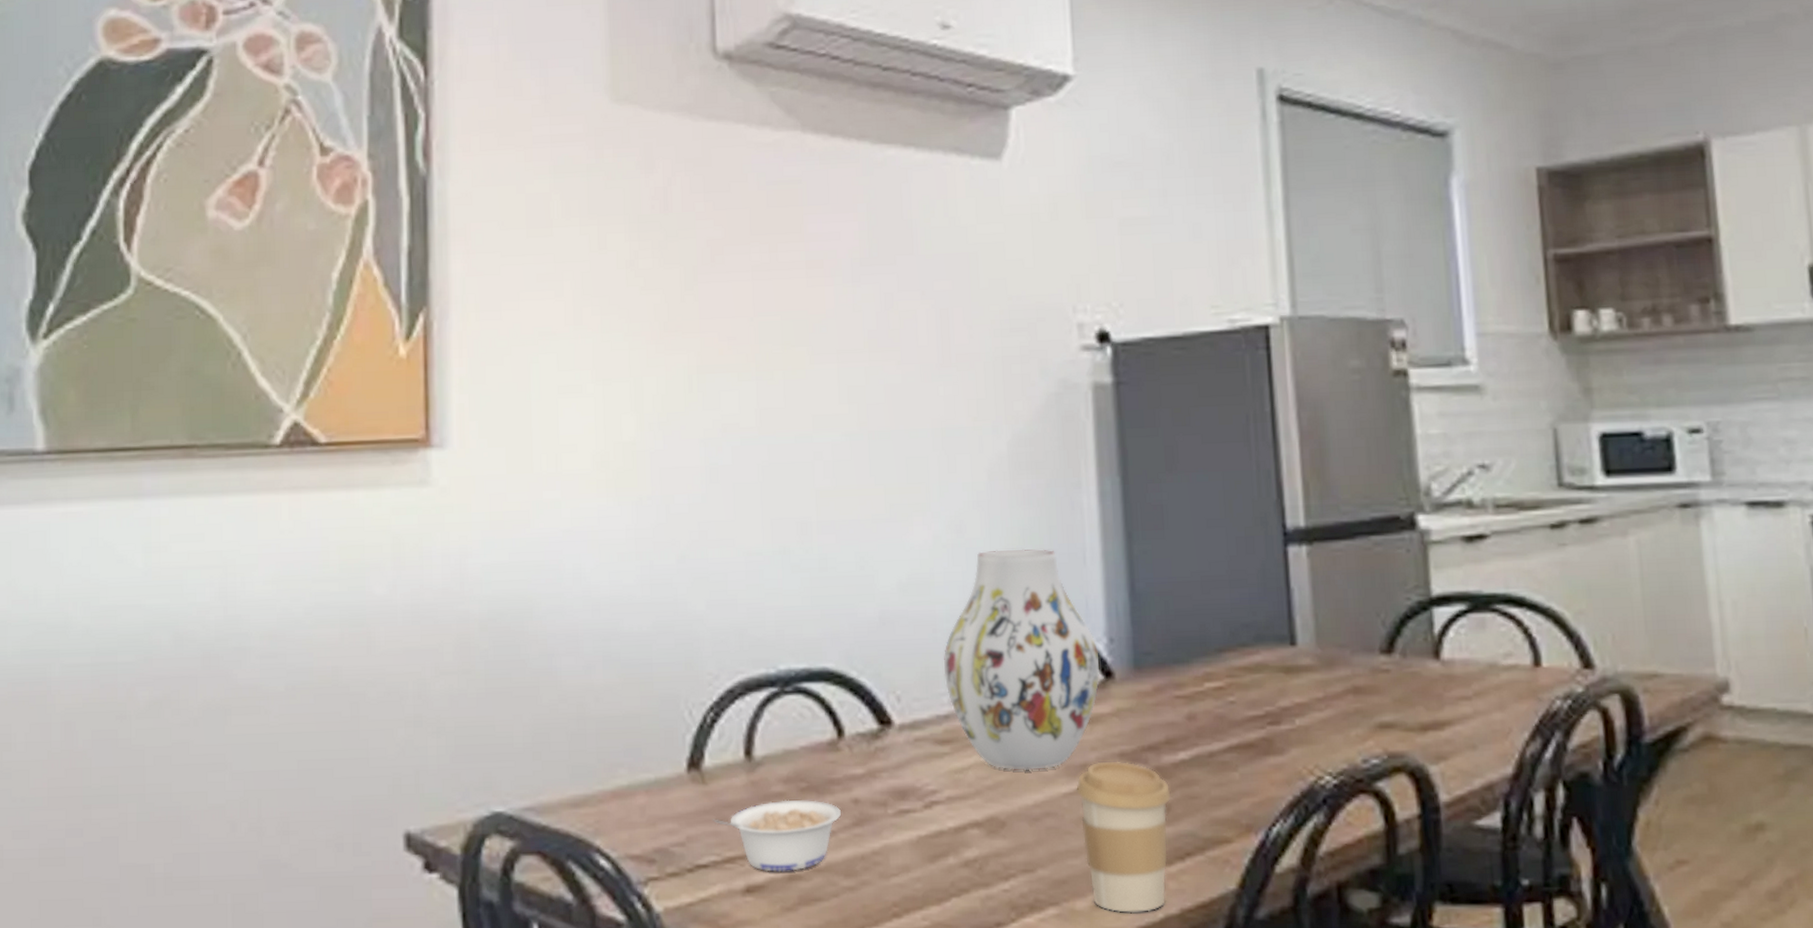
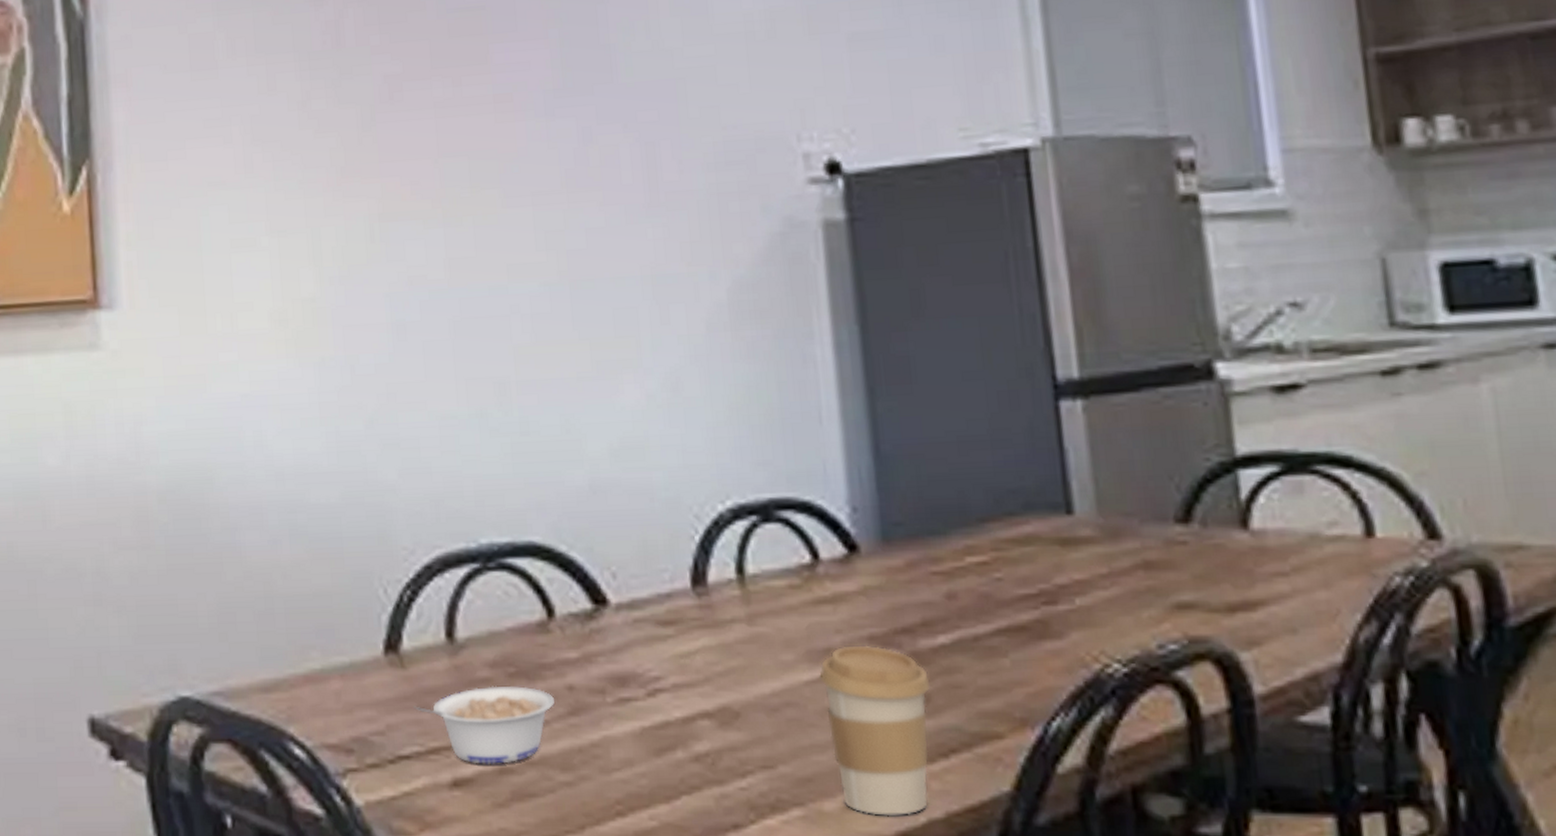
vase: present [943,549,1100,771] -> none [662,408,843,656]

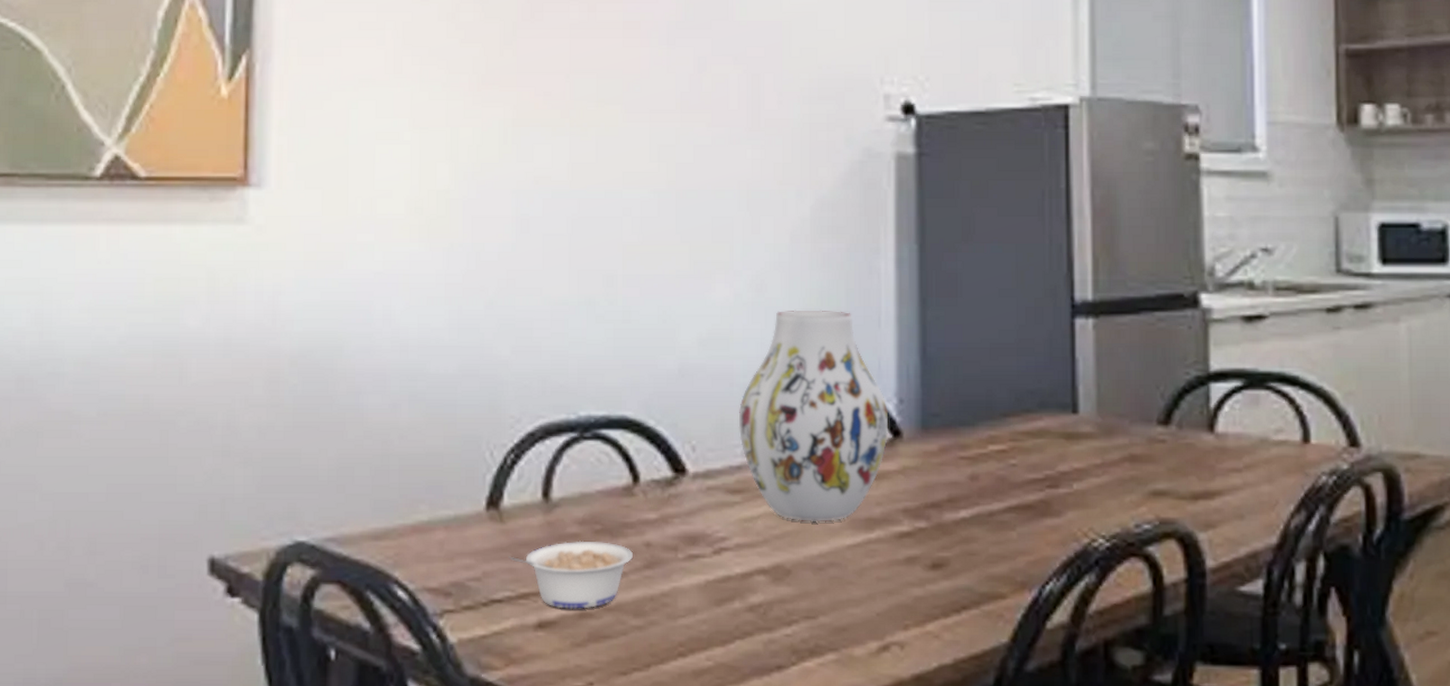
vase: none [662,408,843,656] -> present [738,310,889,523]
coffee cup: present [819,645,931,817] -> none [860,516,951,662]

